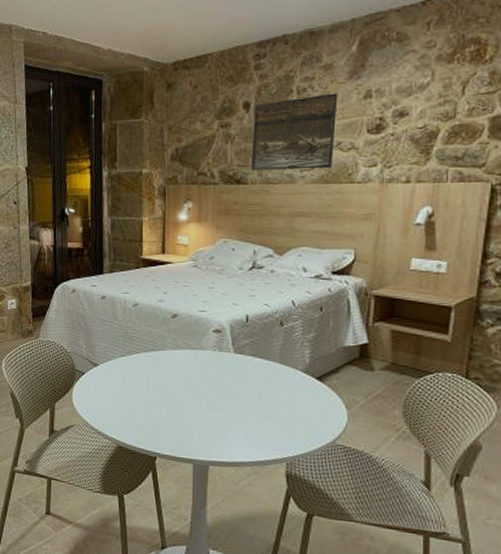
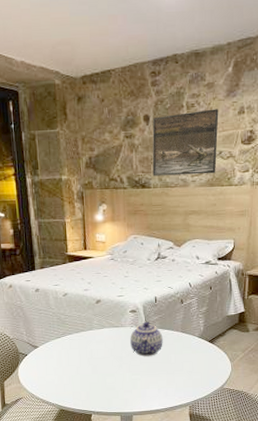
teapot: none [211,344,254,391] -> present [130,321,163,357]

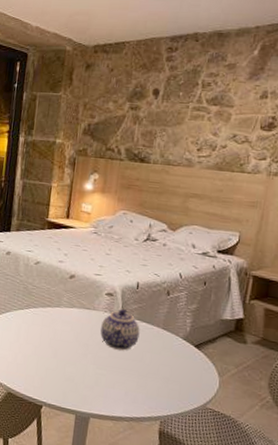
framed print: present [152,109,219,176] -> none [154,90,238,158]

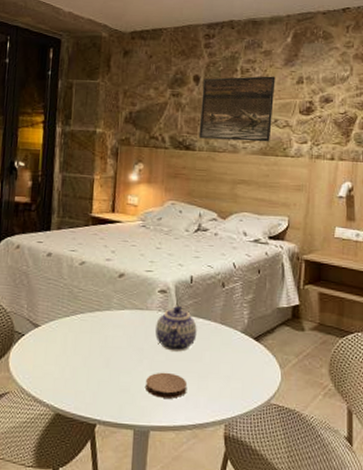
coaster: none [88,367,128,392] -> present [146,372,188,399]
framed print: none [154,90,238,158] -> present [199,76,276,142]

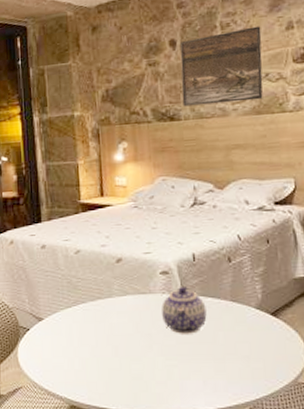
coaster: present [146,372,188,399] -> none [158,356,203,383]

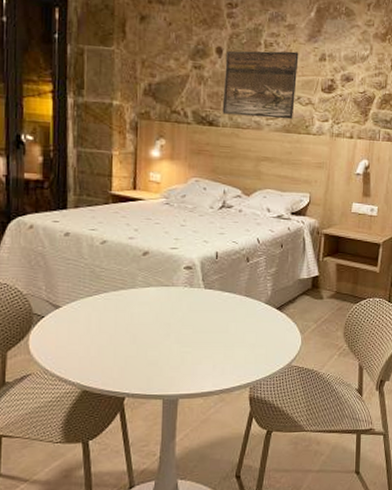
teapot: present [162,285,207,334] -> none [182,280,223,324]

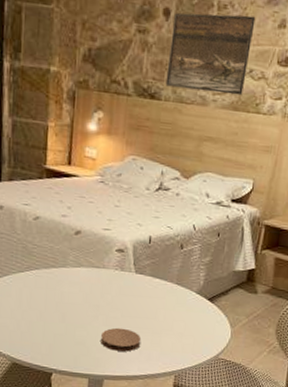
coaster: none [174,344,214,368] -> present [101,327,142,352]

